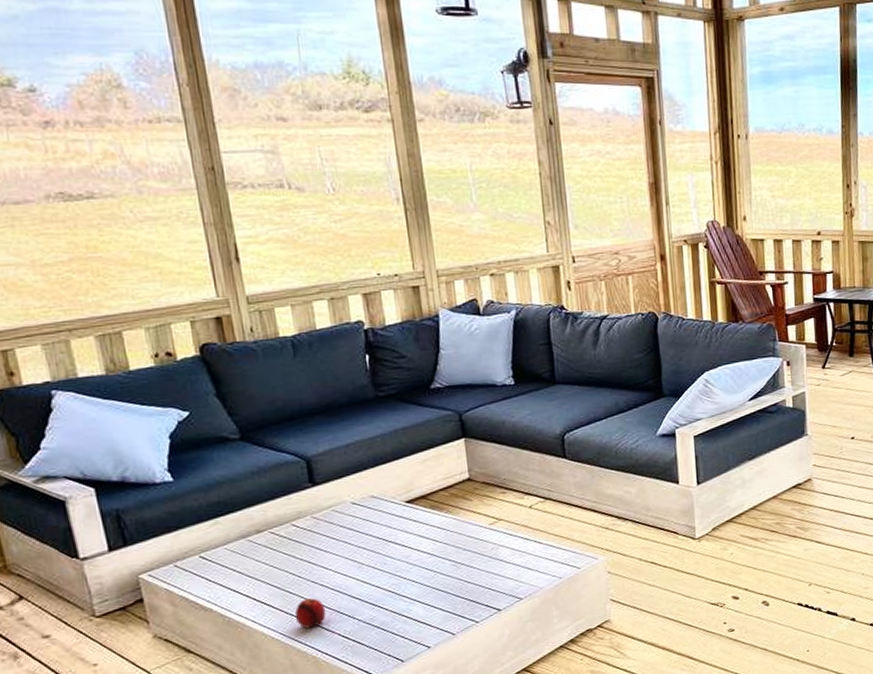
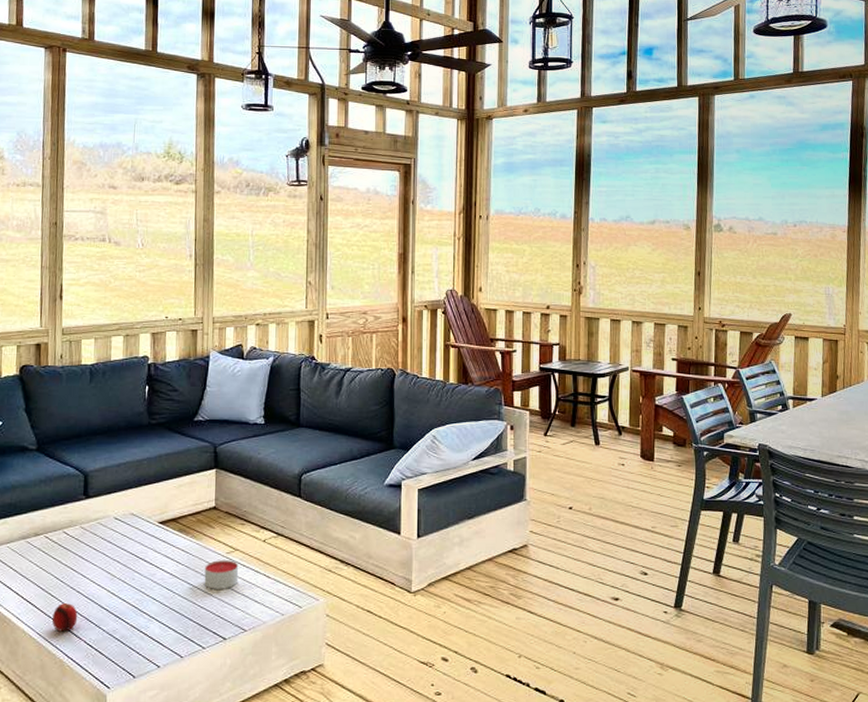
candle: none [466,531,507,563] -> present [204,560,239,589]

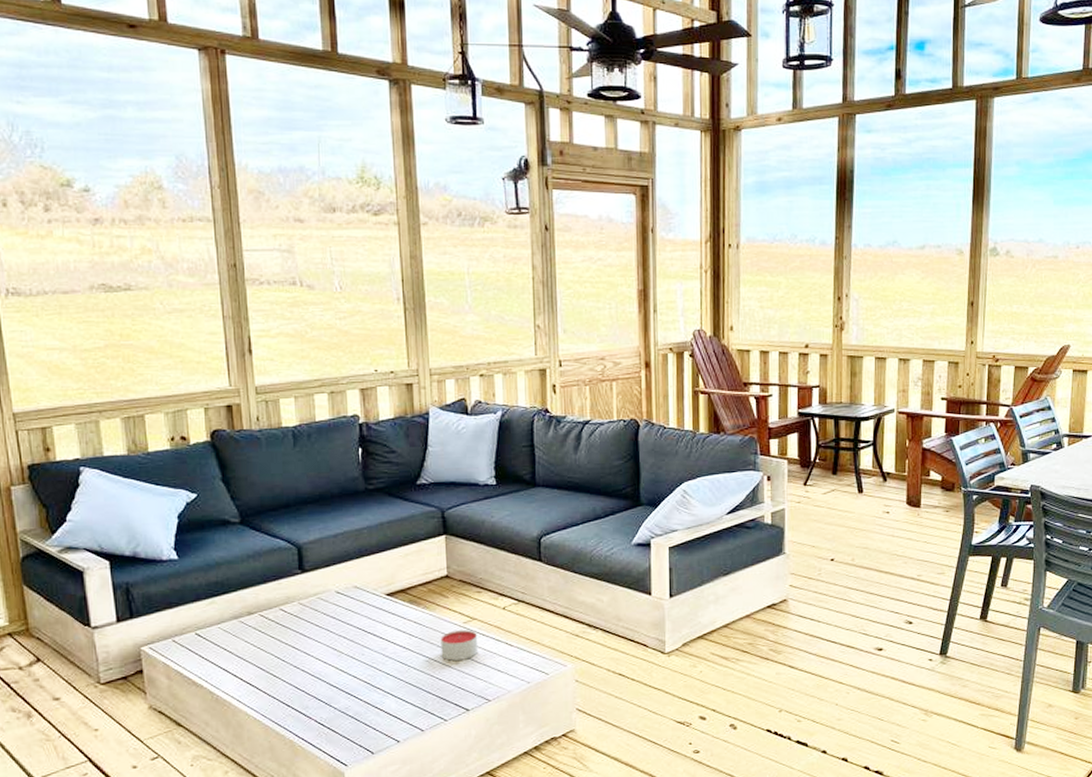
fruit: present [51,603,78,632] -> none [276,683,305,712]

